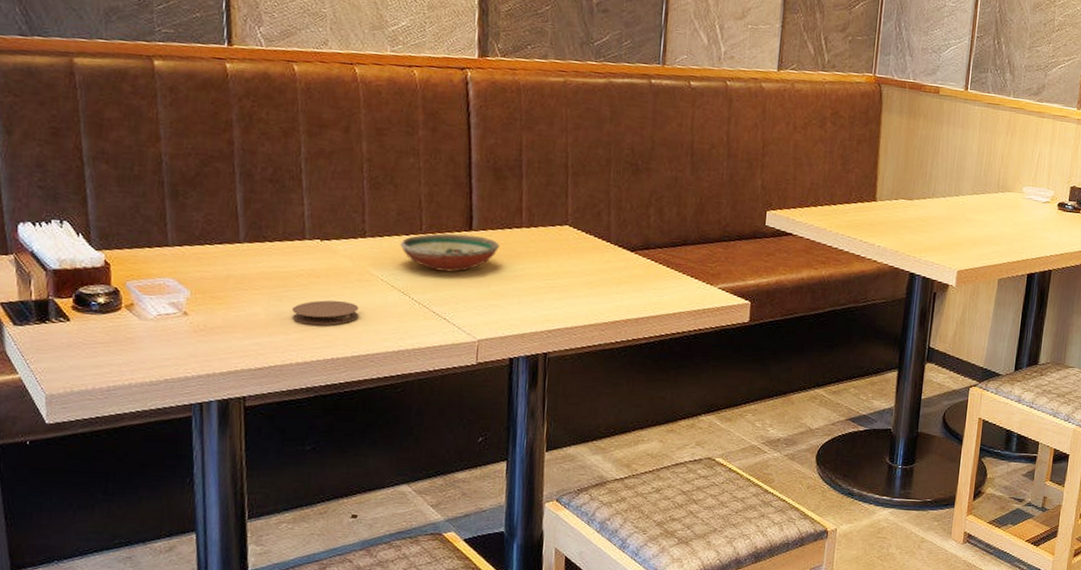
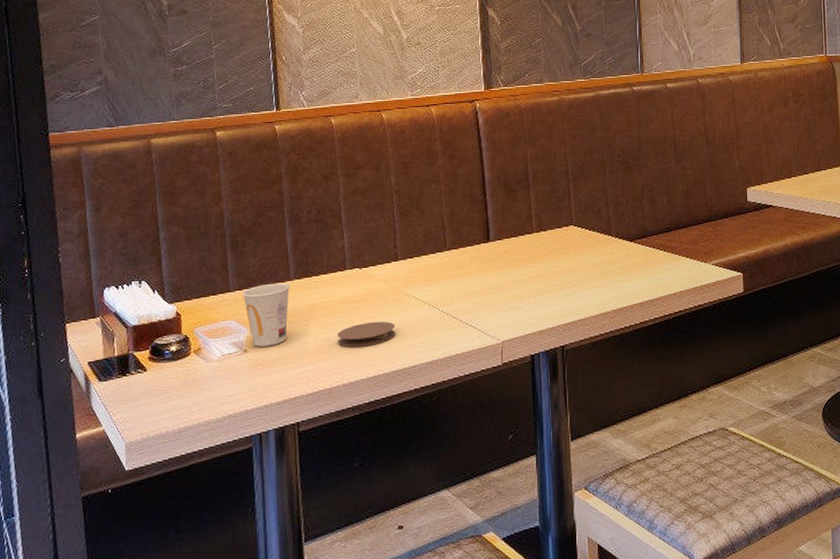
cup: none [182,243,240,312] -> present [242,283,291,347]
decorative bowl: present [400,233,500,272] -> none [428,245,515,282]

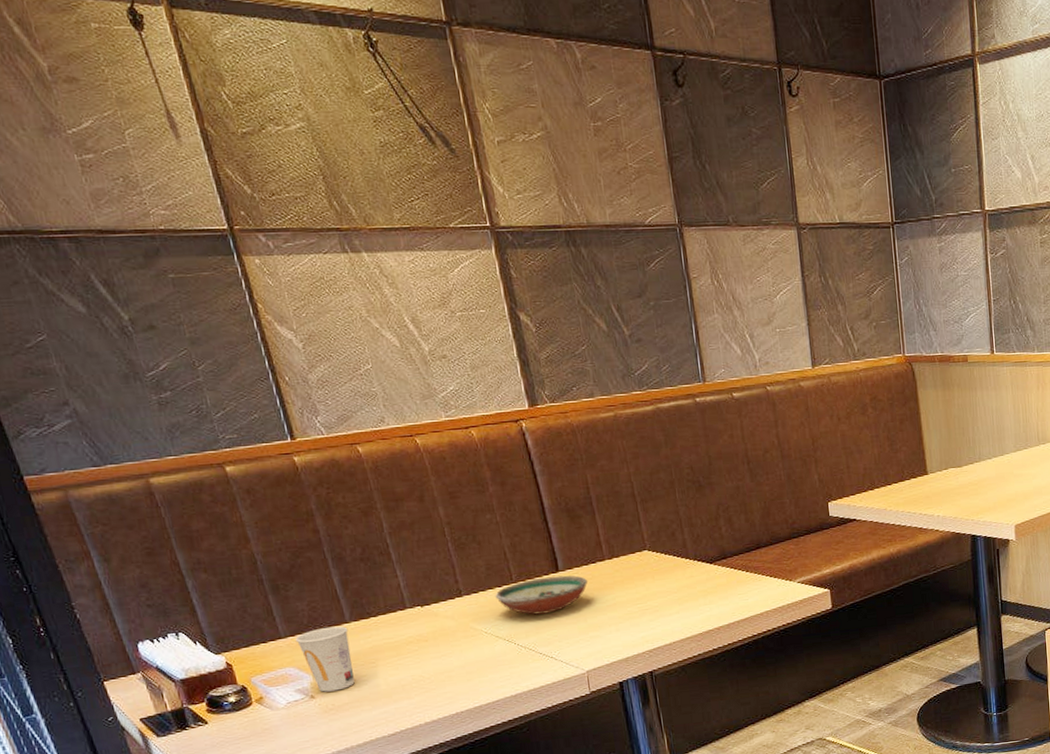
coaster: present [337,321,396,347] -> none [409,658,473,687]
decorative bowl: none [428,245,515,282] -> present [495,575,588,615]

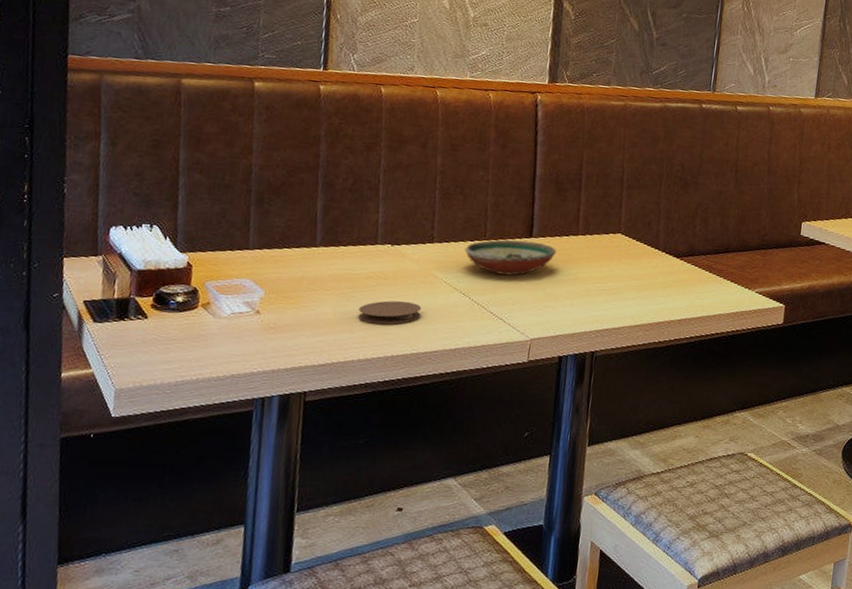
cup: present [295,626,355,692] -> none [261,247,315,311]
coaster: none [409,658,473,687] -> present [358,300,422,325]

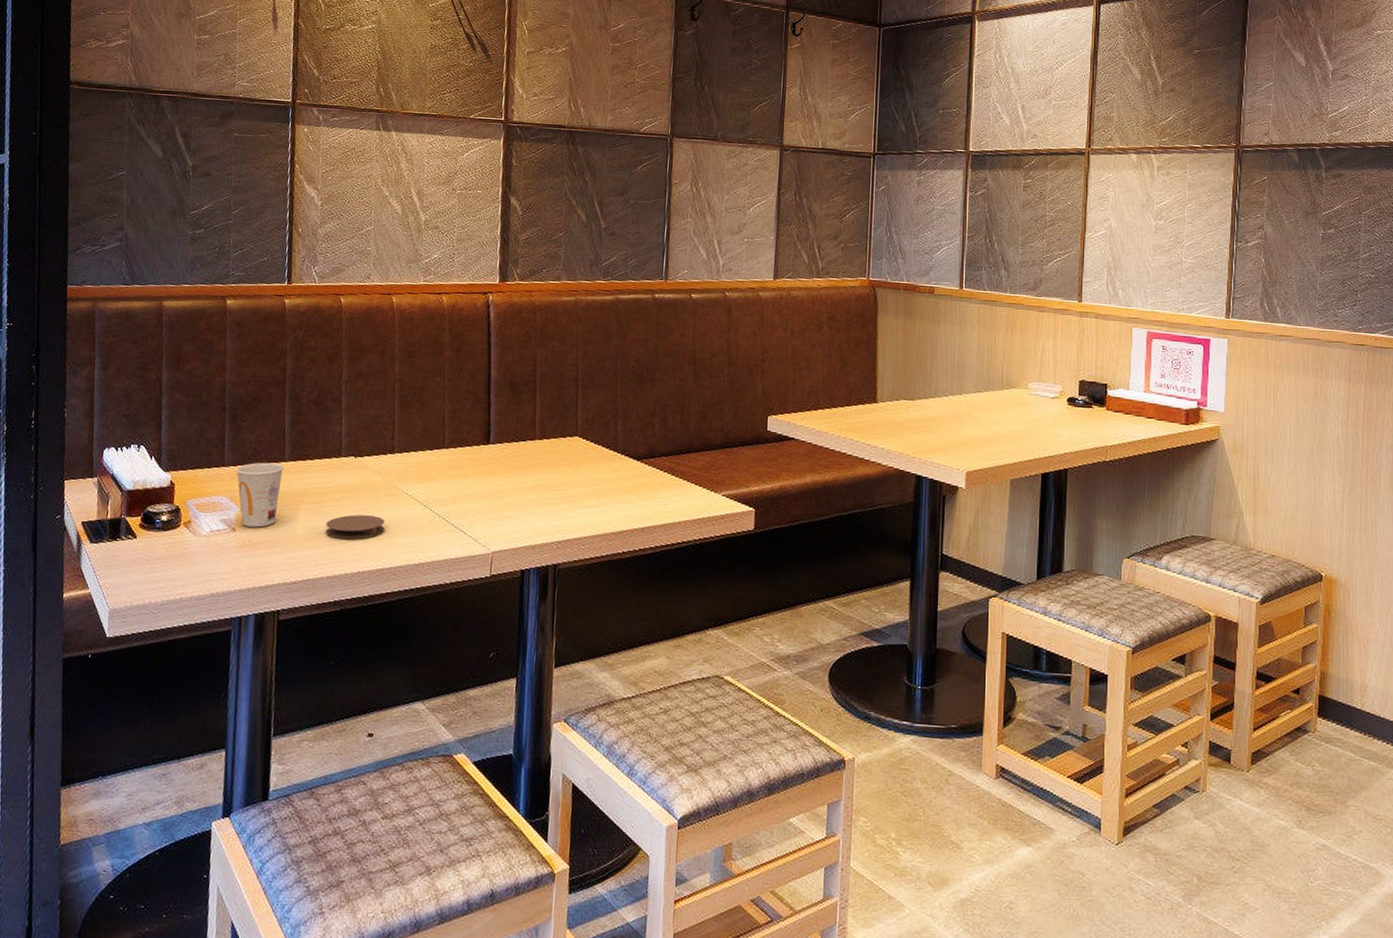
cup: none [261,247,315,311] -> present [235,462,284,528]
decorative bowl: present [464,239,557,276] -> none [424,447,515,485]

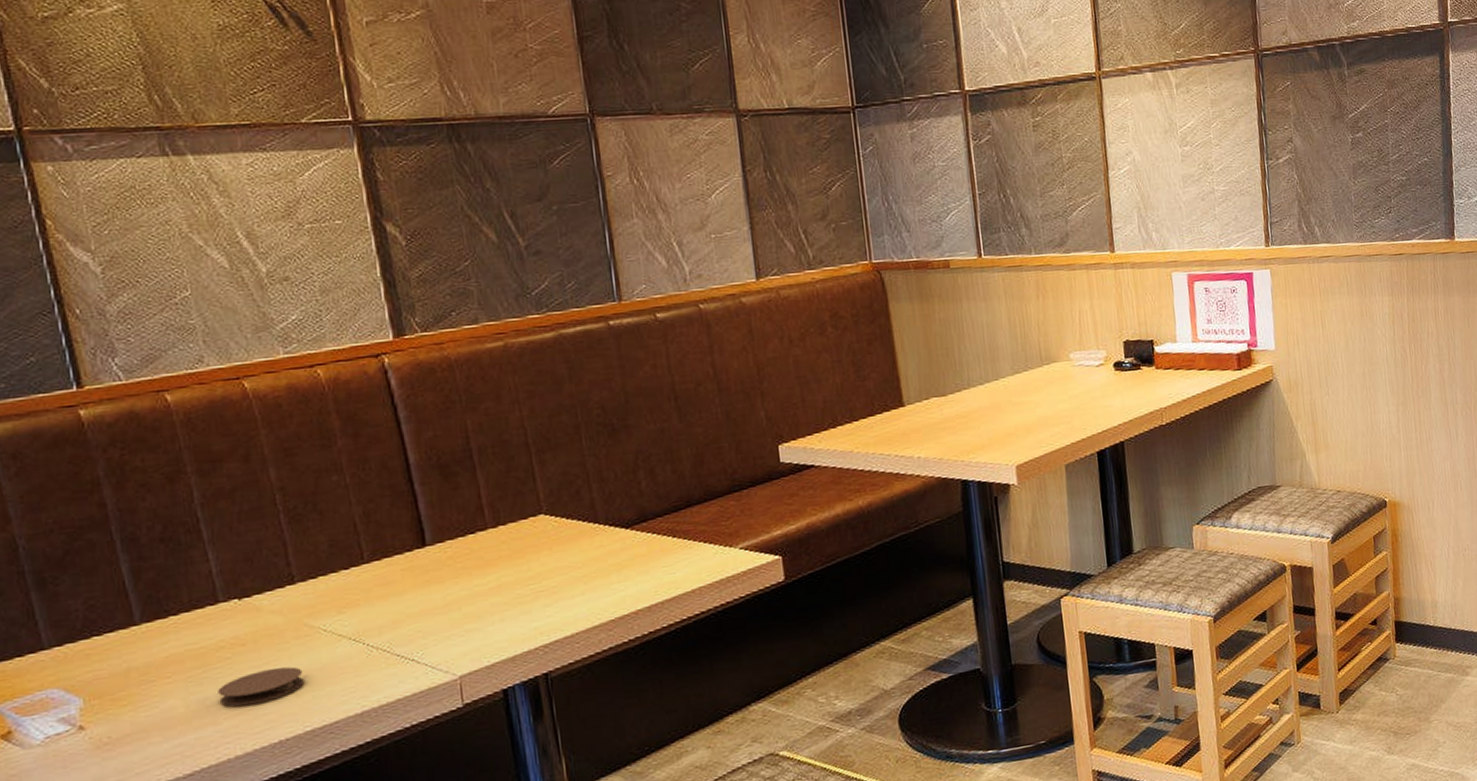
cup: present [235,462,284,528] -> none [63,629,141,721]

